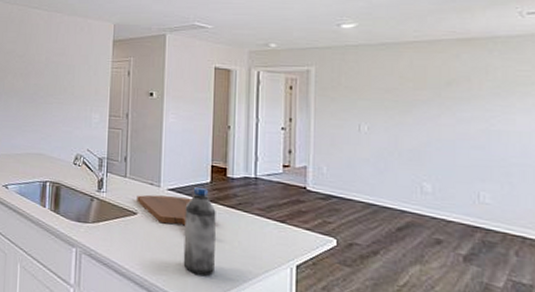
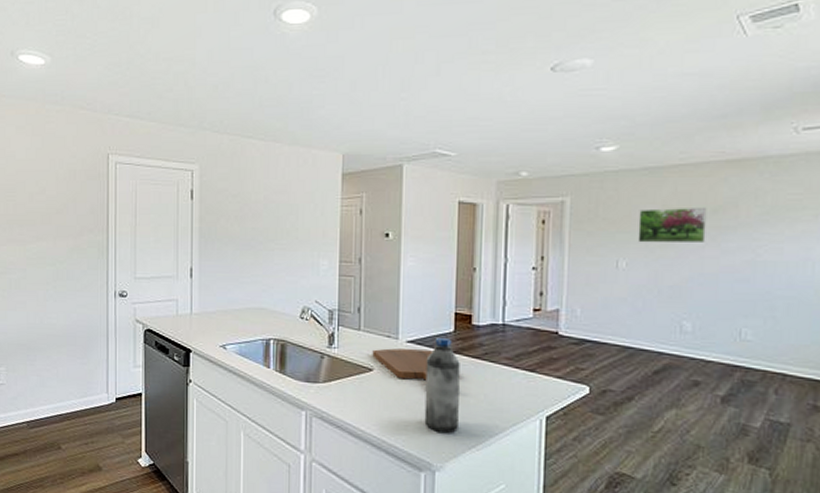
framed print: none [378,79,441,111] -> present [638,206,707,243]

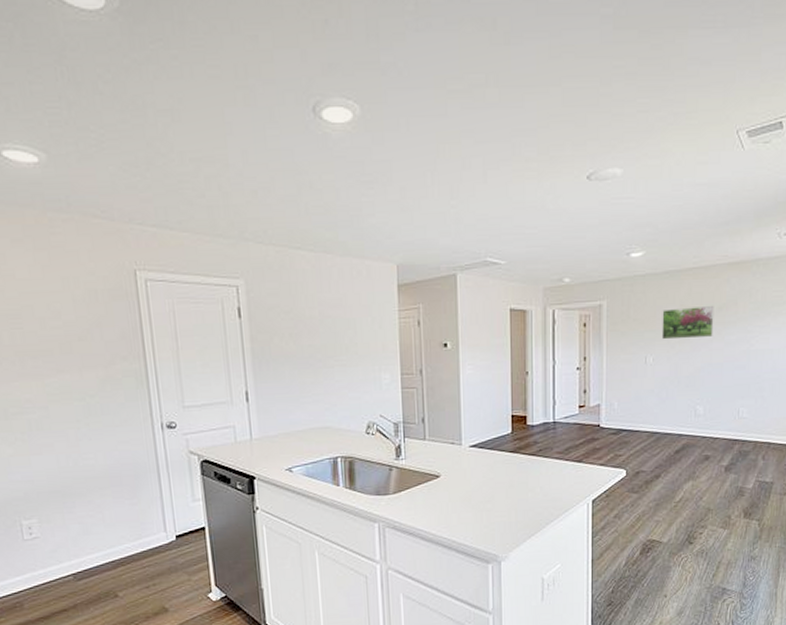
cutting board: present [372,348,433,381] -> none [438,452,493,482]
water bottle: present [424,337,460,433] -> none [488,439,519,526]

